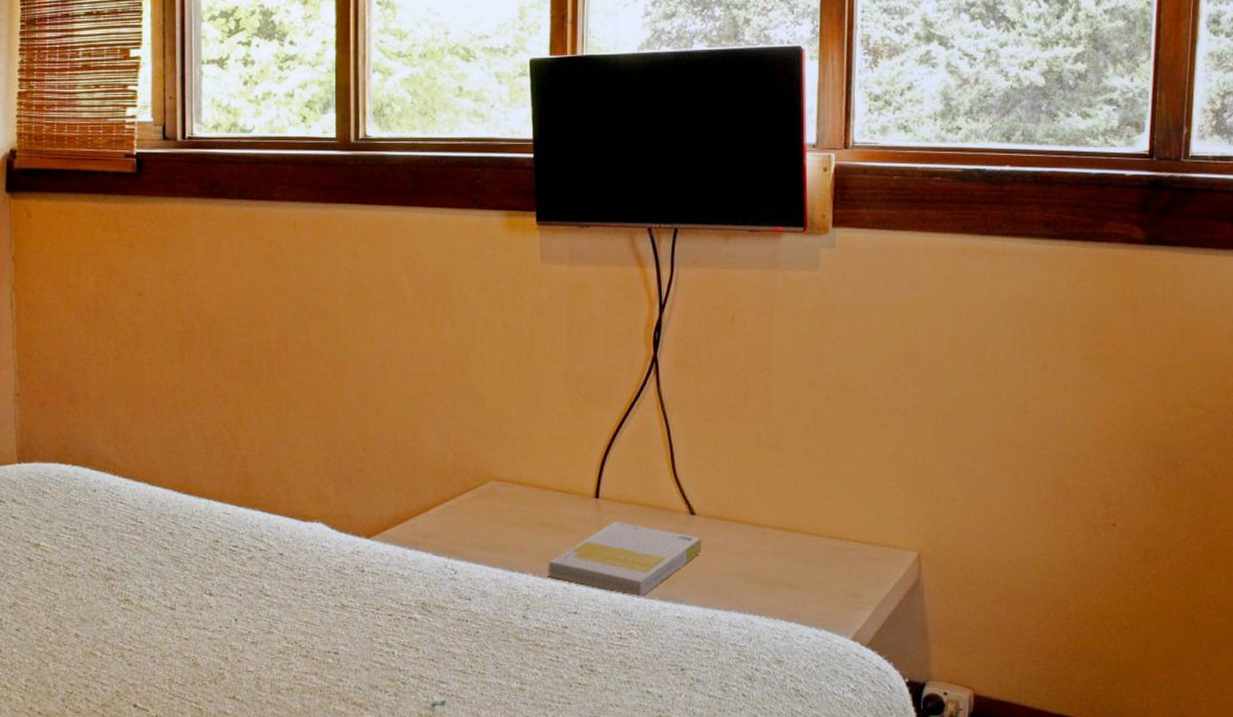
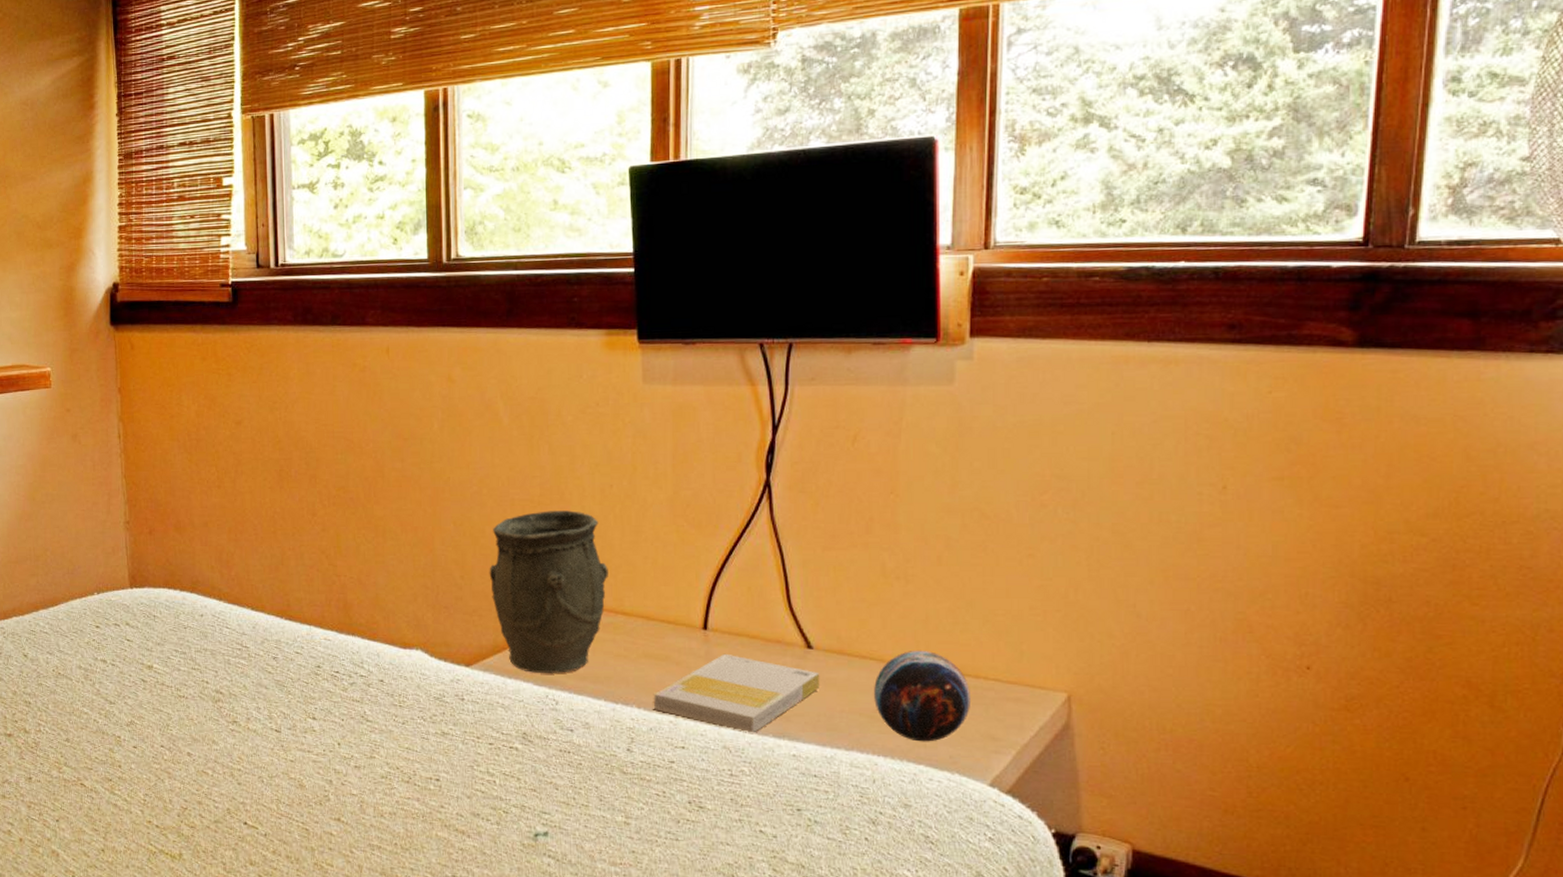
vase: none [391,384,506,543] -> present [489,510,608,673]
decorative orb: none [750,514,836,601] -> present [874,650,972,742]

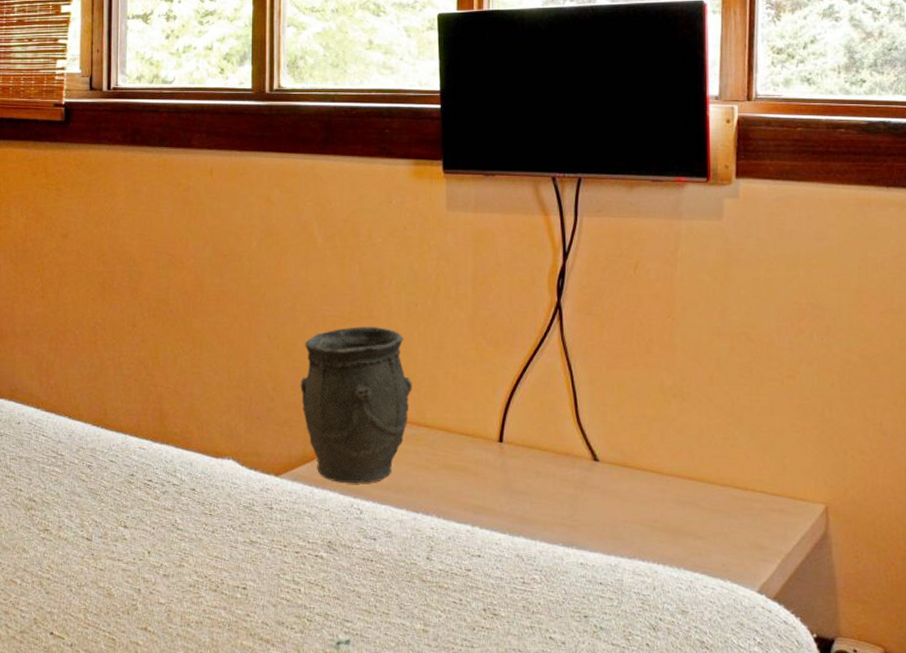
book: present [653,653,820,735] -> none [452,465,606,543]
decorative orb: present [874,650,972,742] -> none [654,463,741,551]

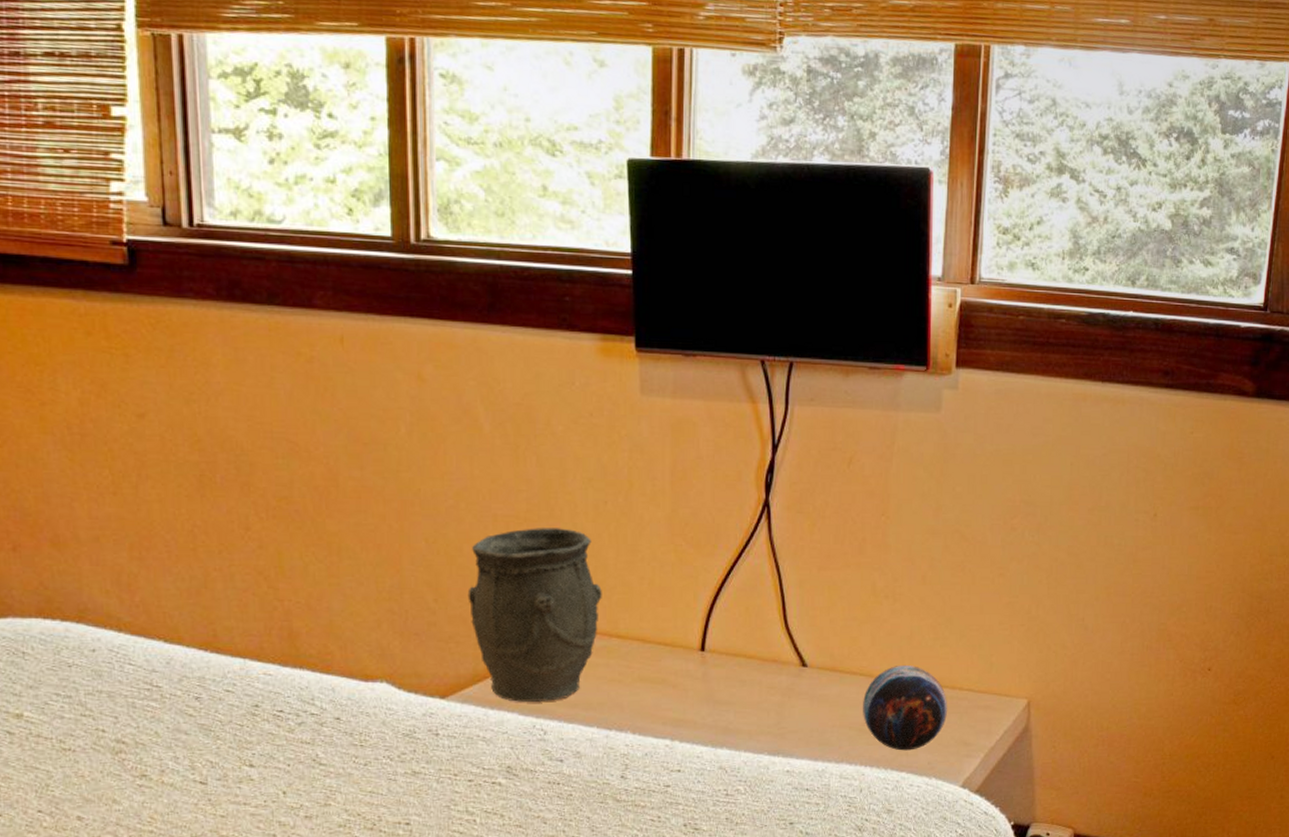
decorative orb: none [654,463,741,551] -> present [863,664,948,751]

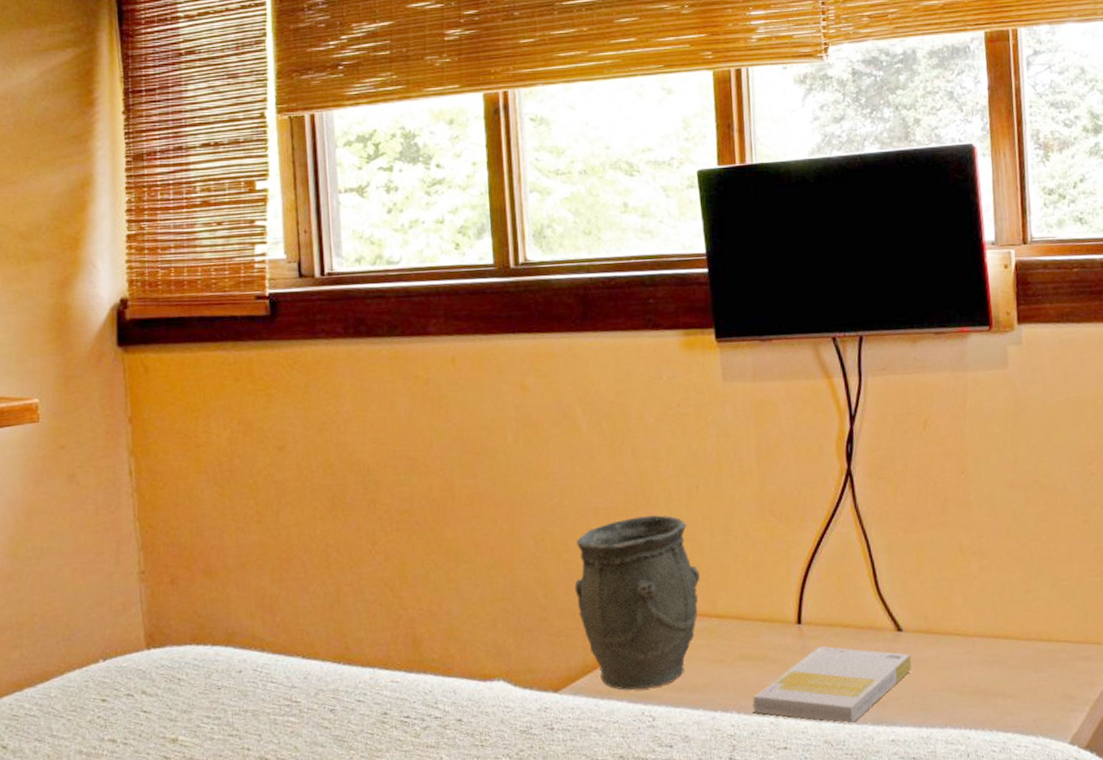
book: none [648,674,814,754] -> present [752,645,912,725]
decorative orb: present [863,664,948,751] -> none [961,620,1048,710]

